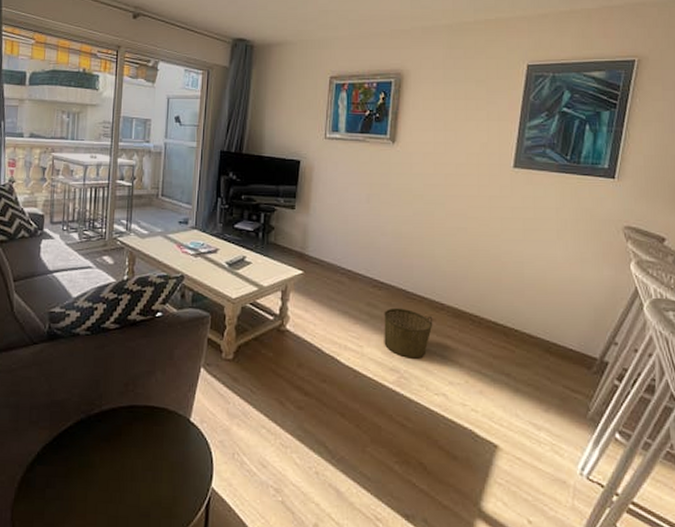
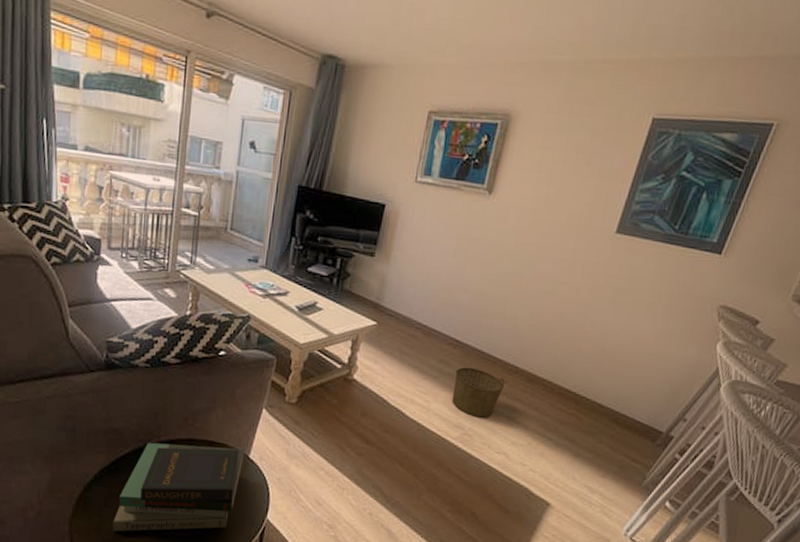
books: none [55,411,186,515] -> present [112,442,245,532]

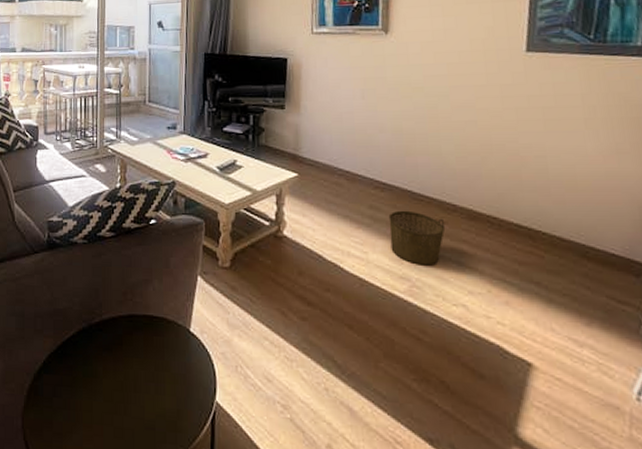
books: present [112,442,245,532] -> none [63,321,185,425]

